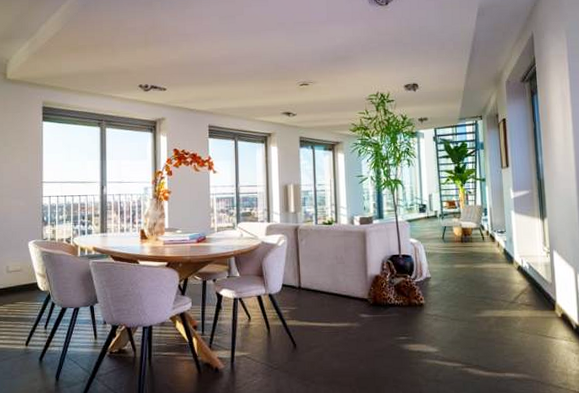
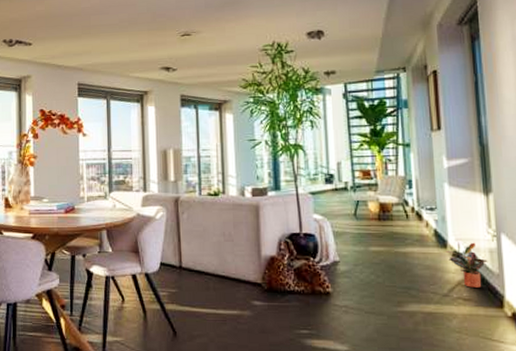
potted plant: none [512,258,544,295] -> present [445,242,488,288]

